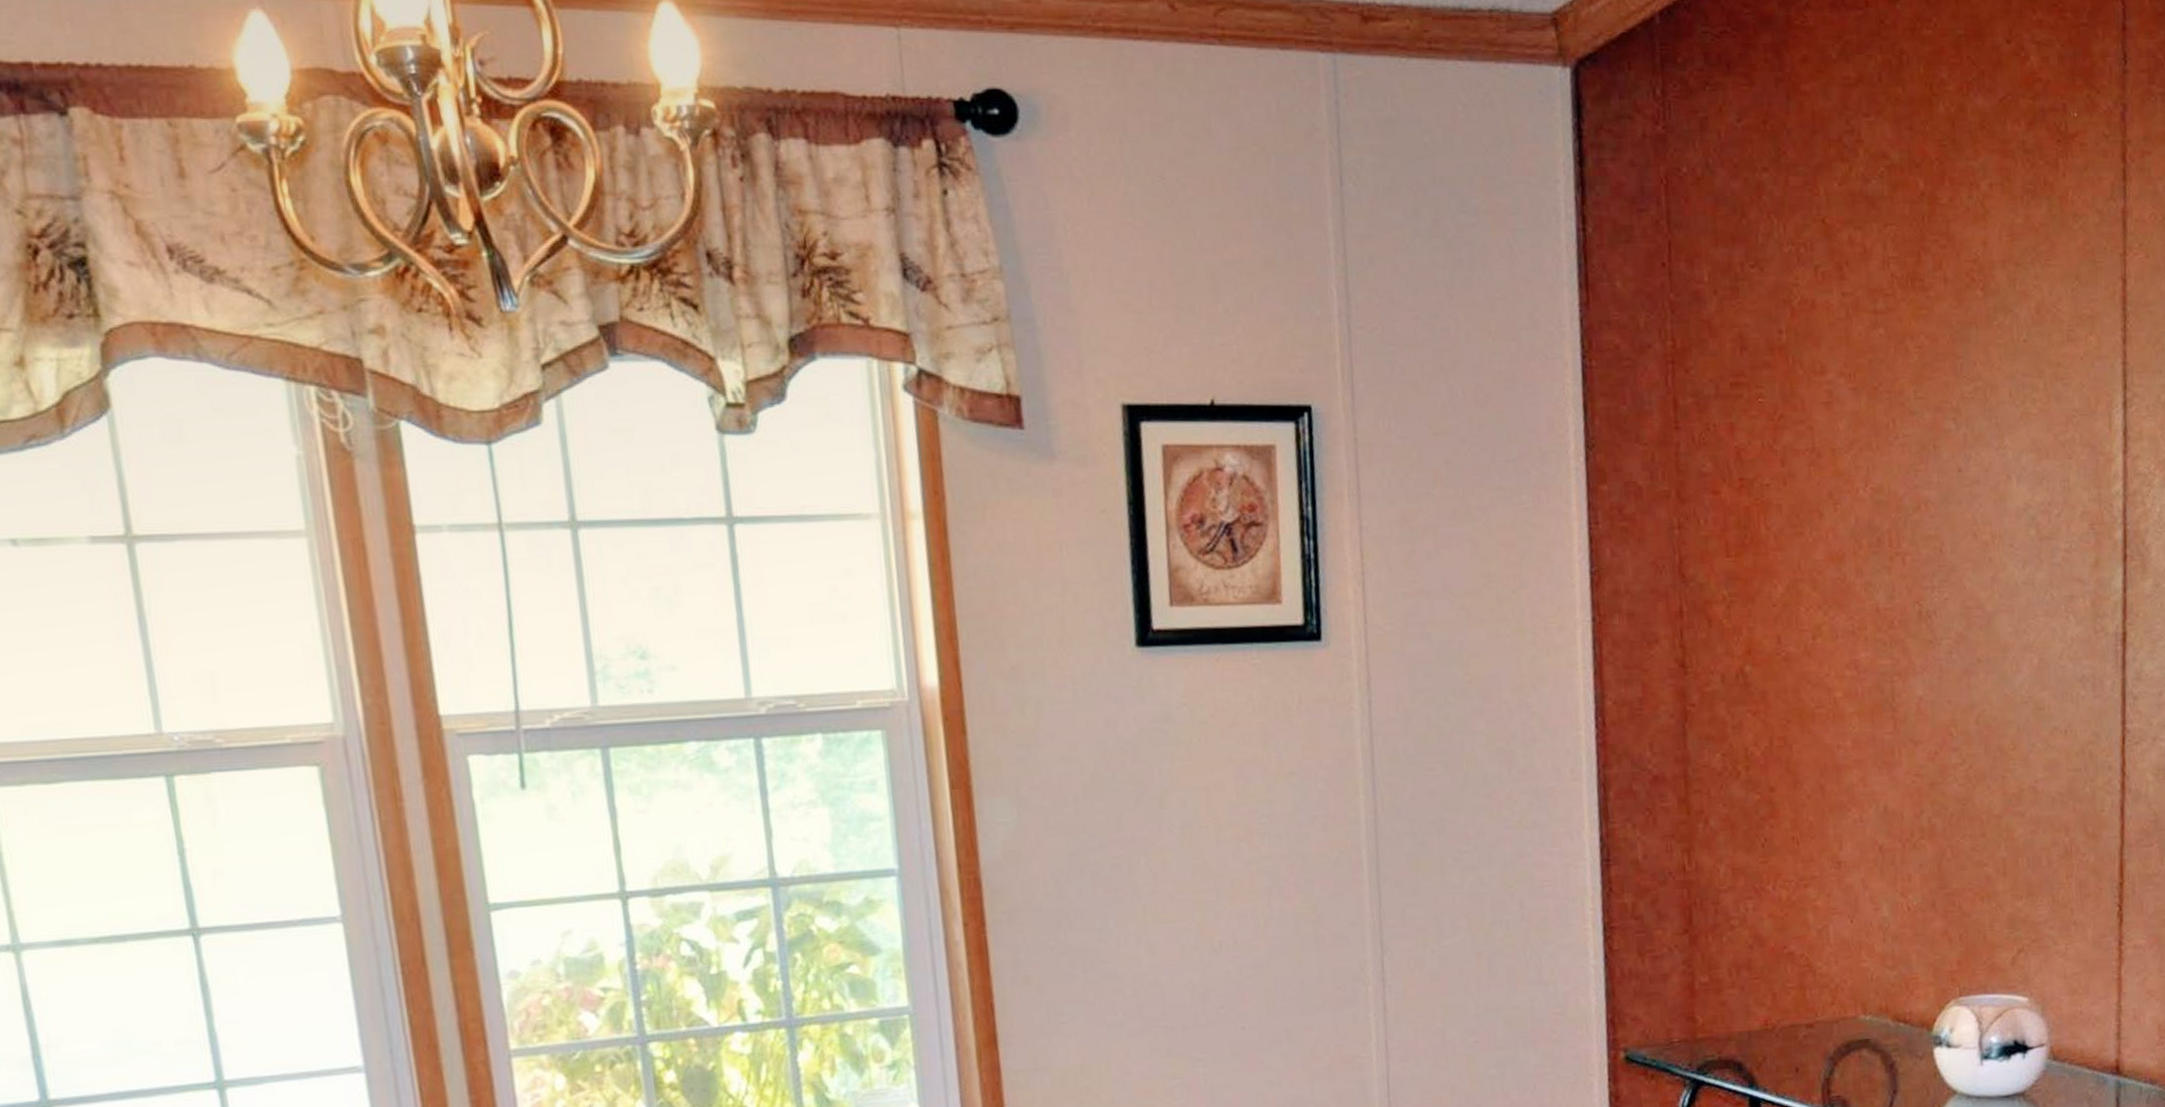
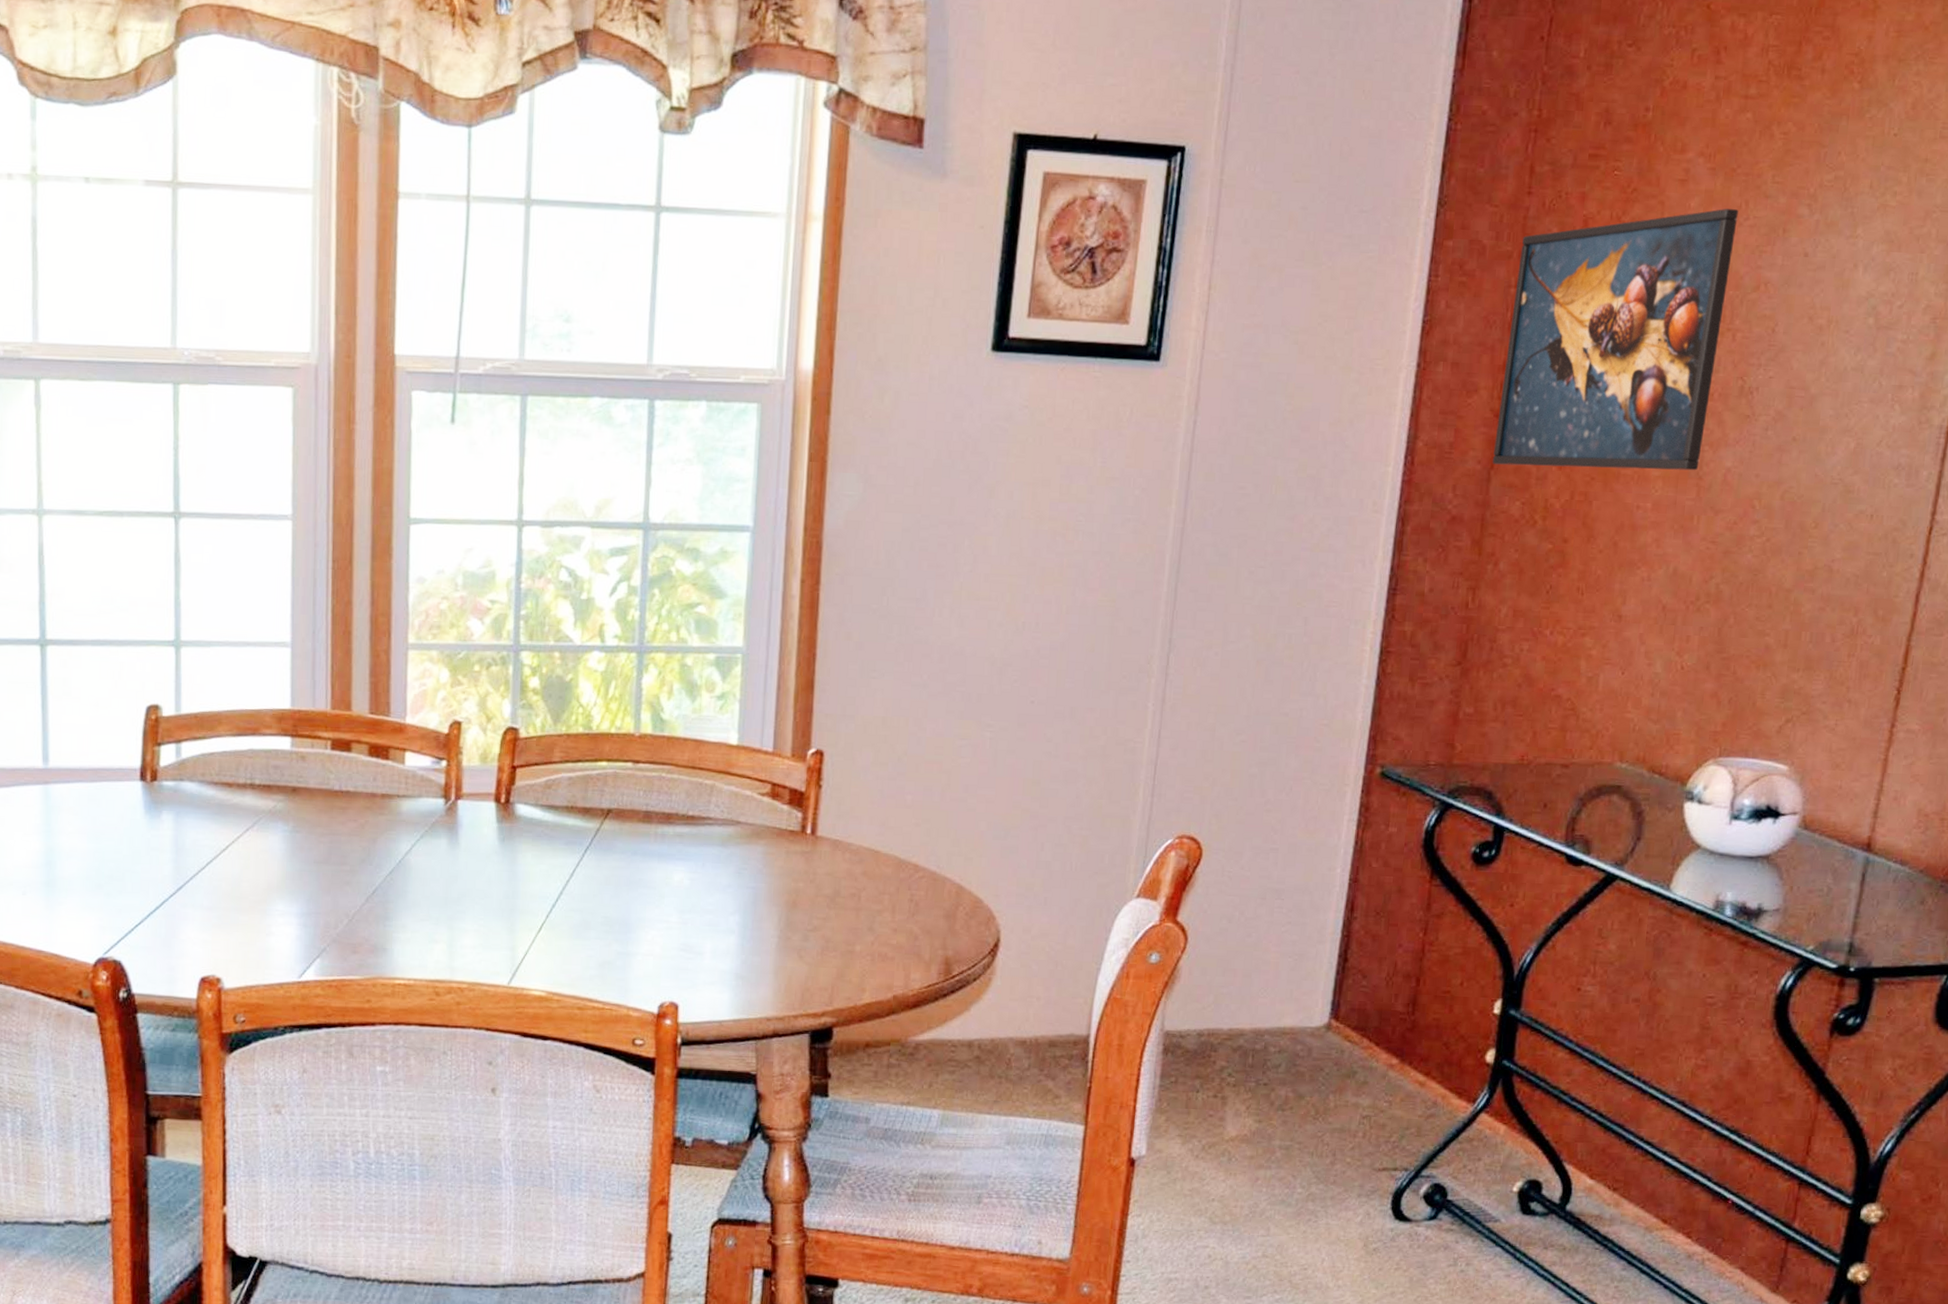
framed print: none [1678,428,1891,717] -> present [1492,208,1739,471]

